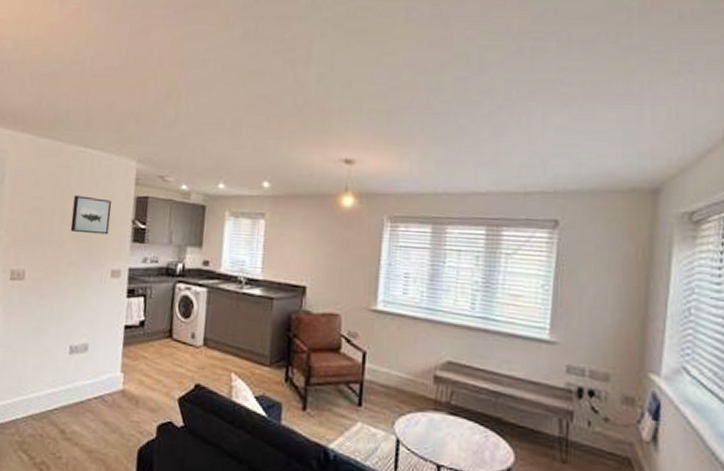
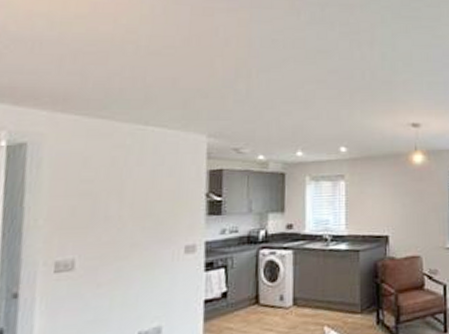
wall art: present [70,195,112,235] -> none [131,174,181,212]

